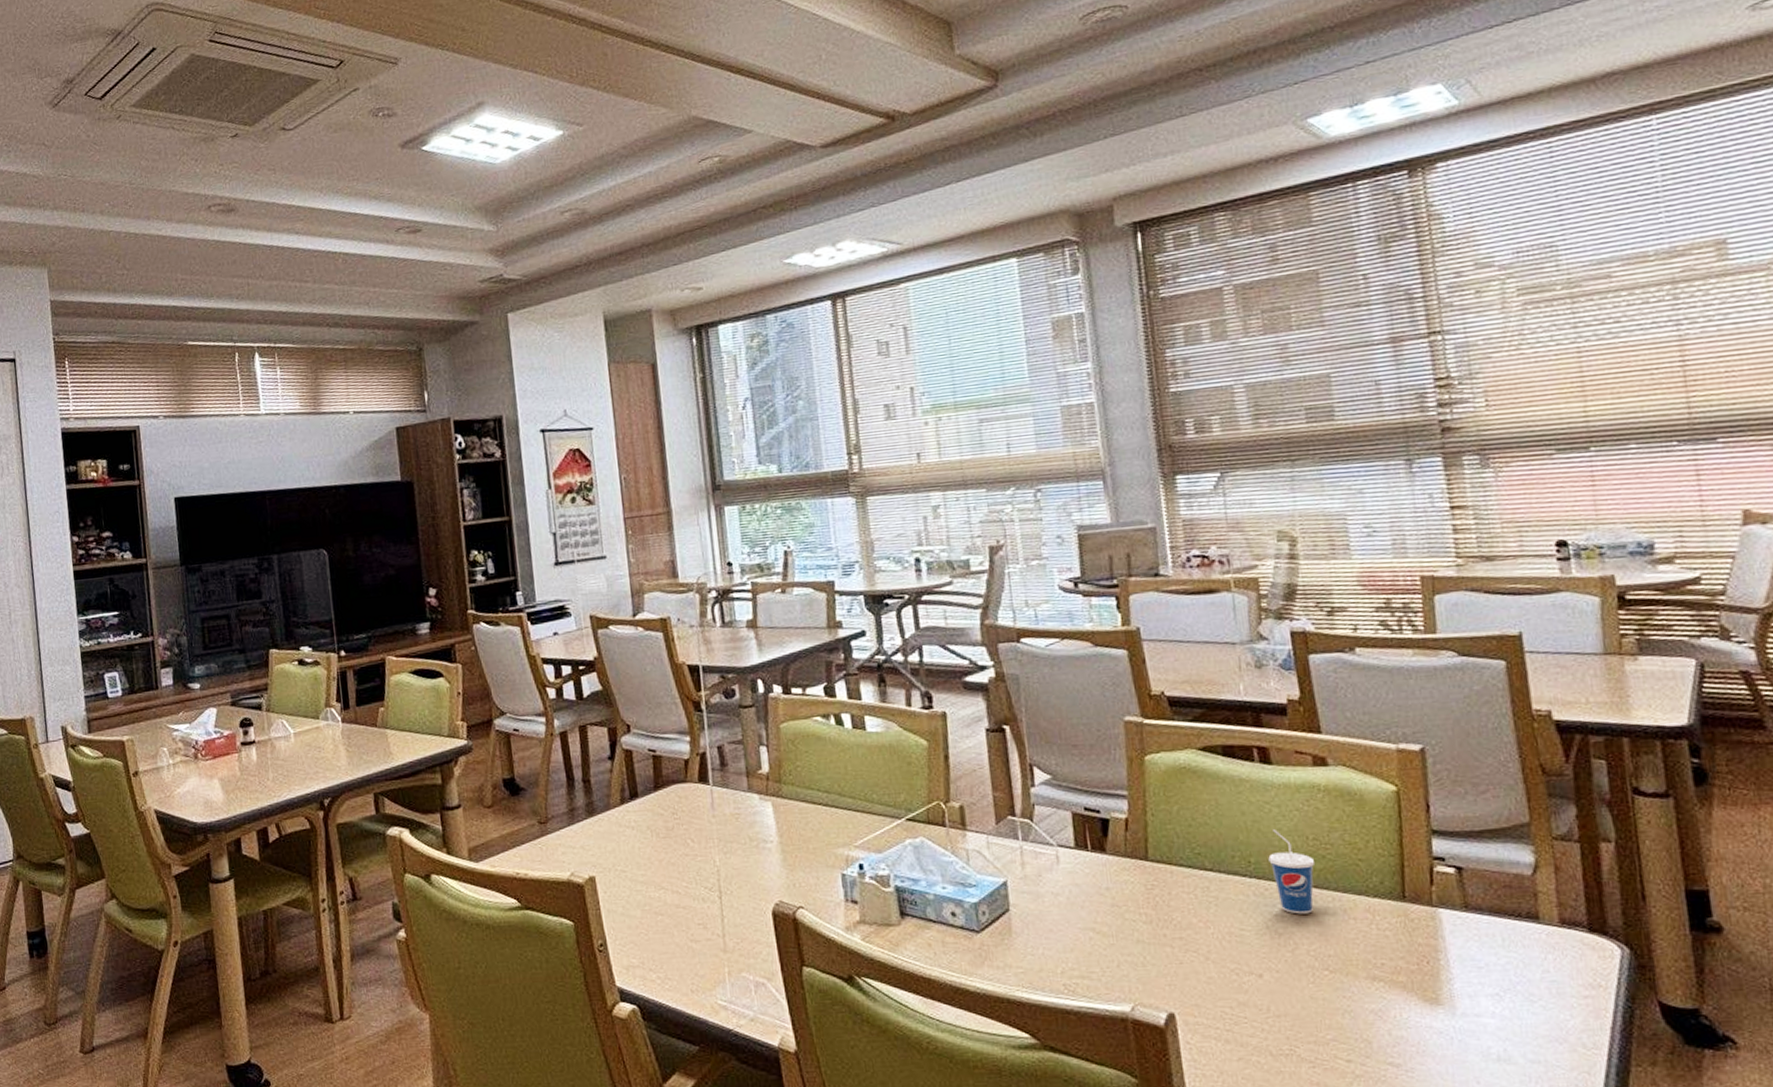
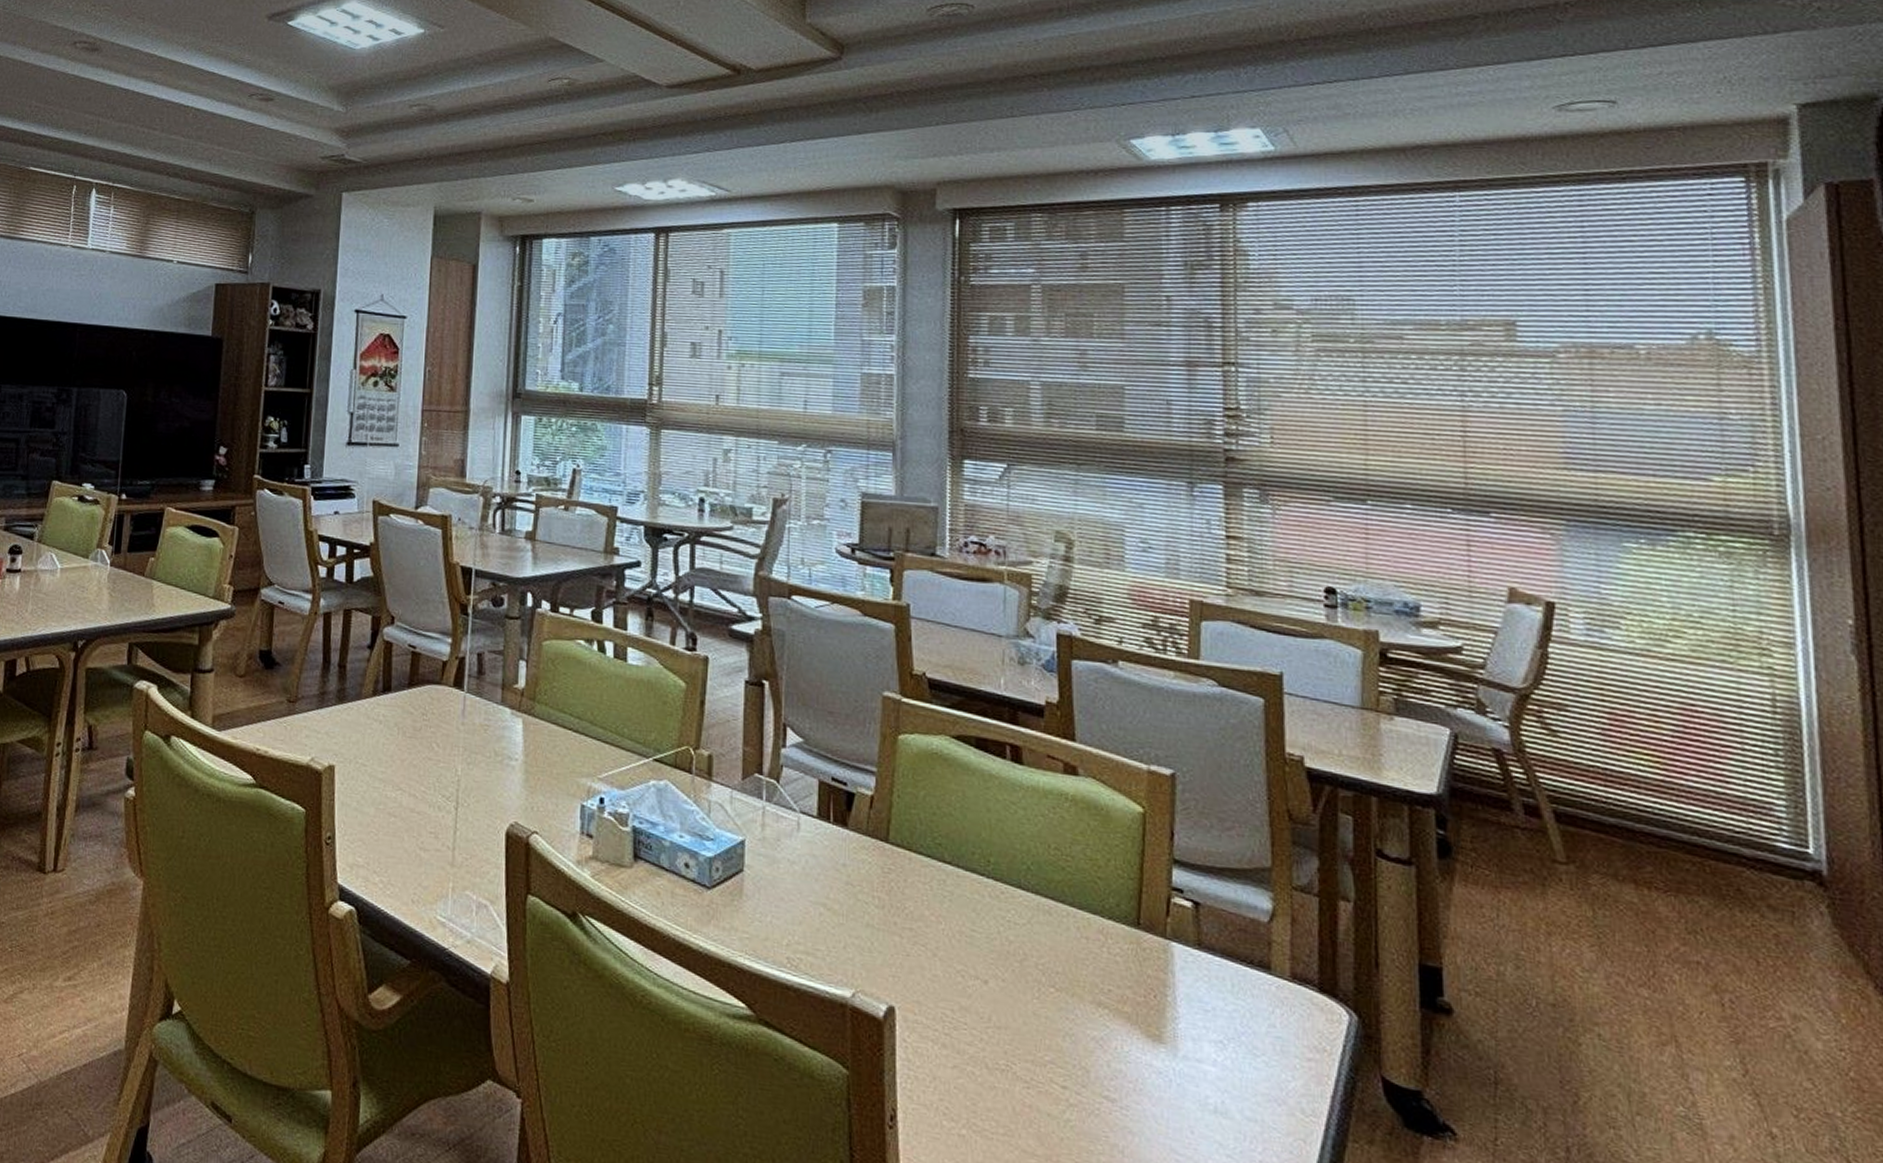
cup: present [1268,829,1316,914] -> none [1008,832,1054,925]

